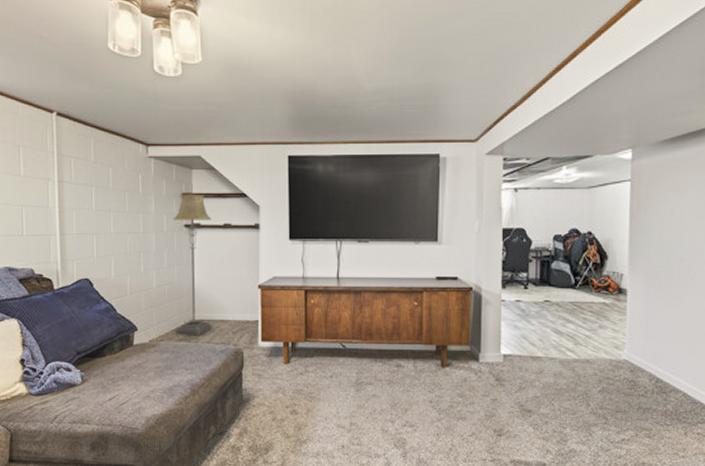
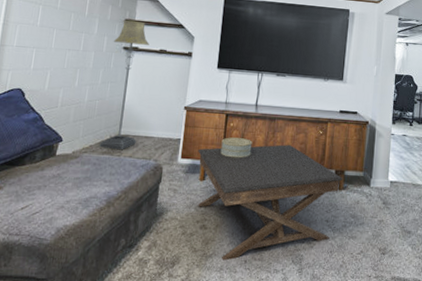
coffee table: none [278,320,446,446] -> present [198,144,343,261]
decorative box: none [303,316,337,338] -> present [220,137,252,158]

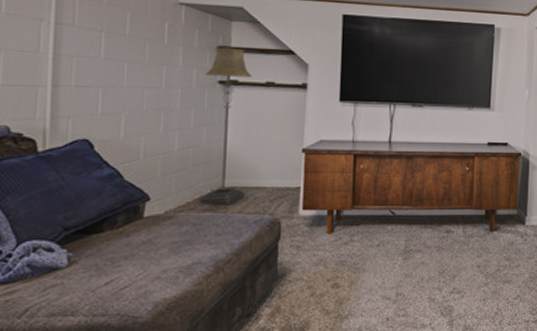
coffee table: present [198,144,343,261] -> none [322,186,495,321]
decorative box: present [220,137,252,158] -> none [350,181,388,205]

